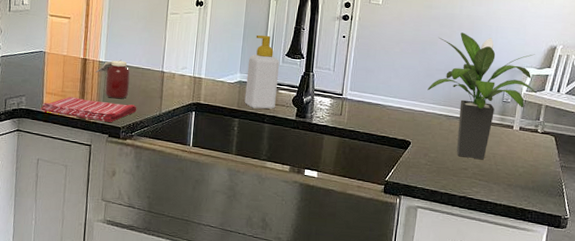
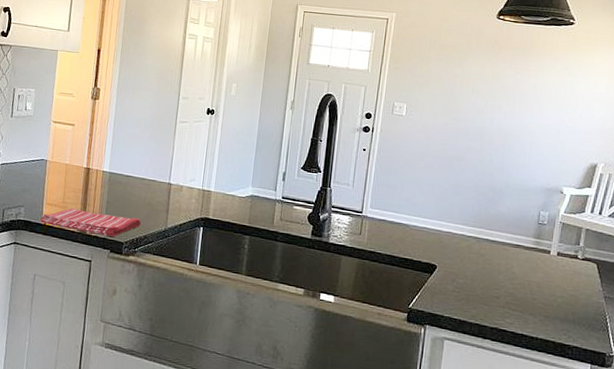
jar: present [95,59,131,99] -> none [98,170,136,212]
soap bottle: present [244,35,280,109] -> none [256,146,295,226]
potted plant: present [427,32,536,160] -> none [455,147,576,288]

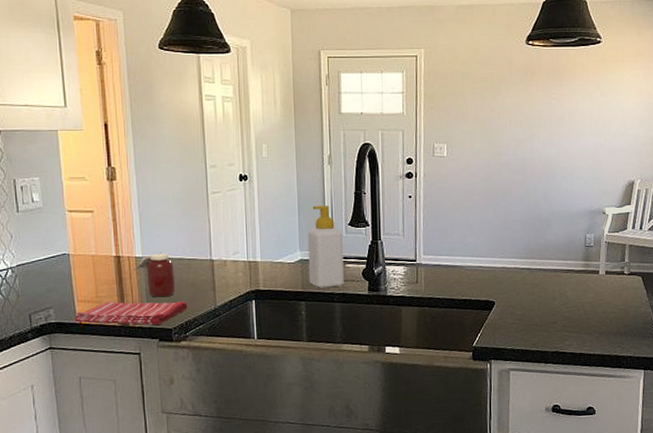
jar: none [98,170,136,212] -> present [132,252,176,298]
soap bottle: none [256,146,295,226] -> present [307,205,344,288]

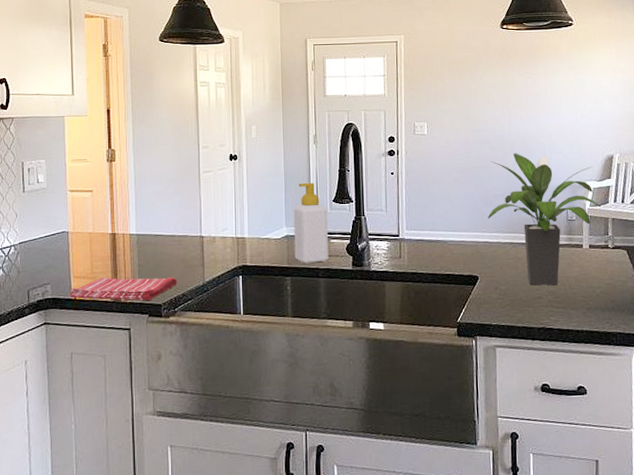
jar: present [132,252,176,298] -> none [126,229,167,273]
potted plant: none [506,177,619,311] -> present [487,153,601,286]

